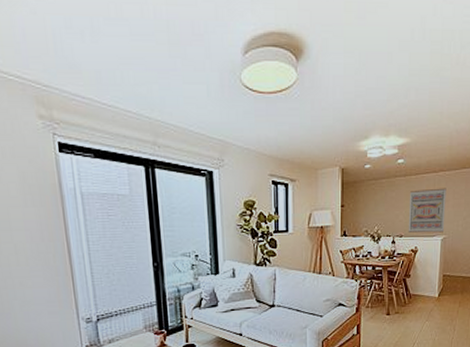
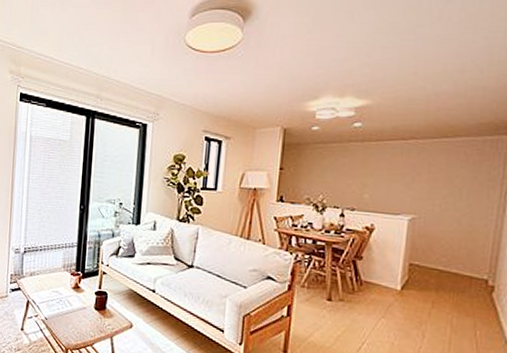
wall art: present [408,188,447,234] -> none [362,158,419,211]

